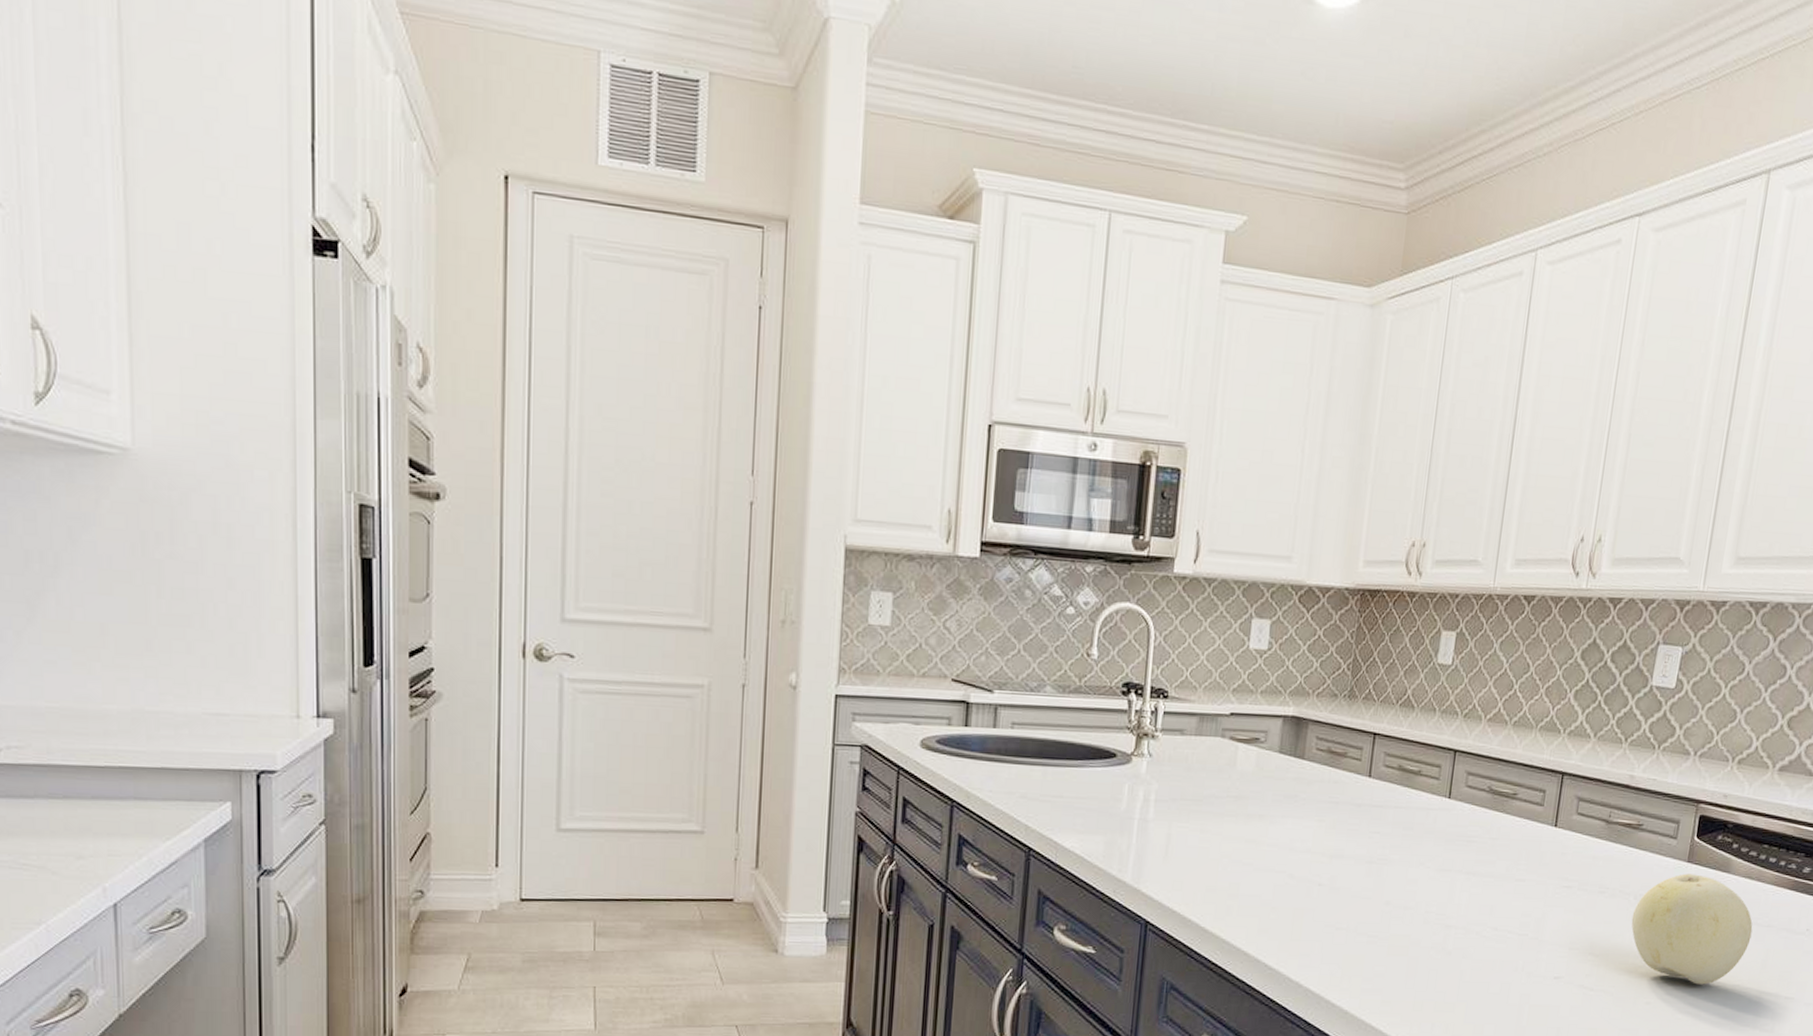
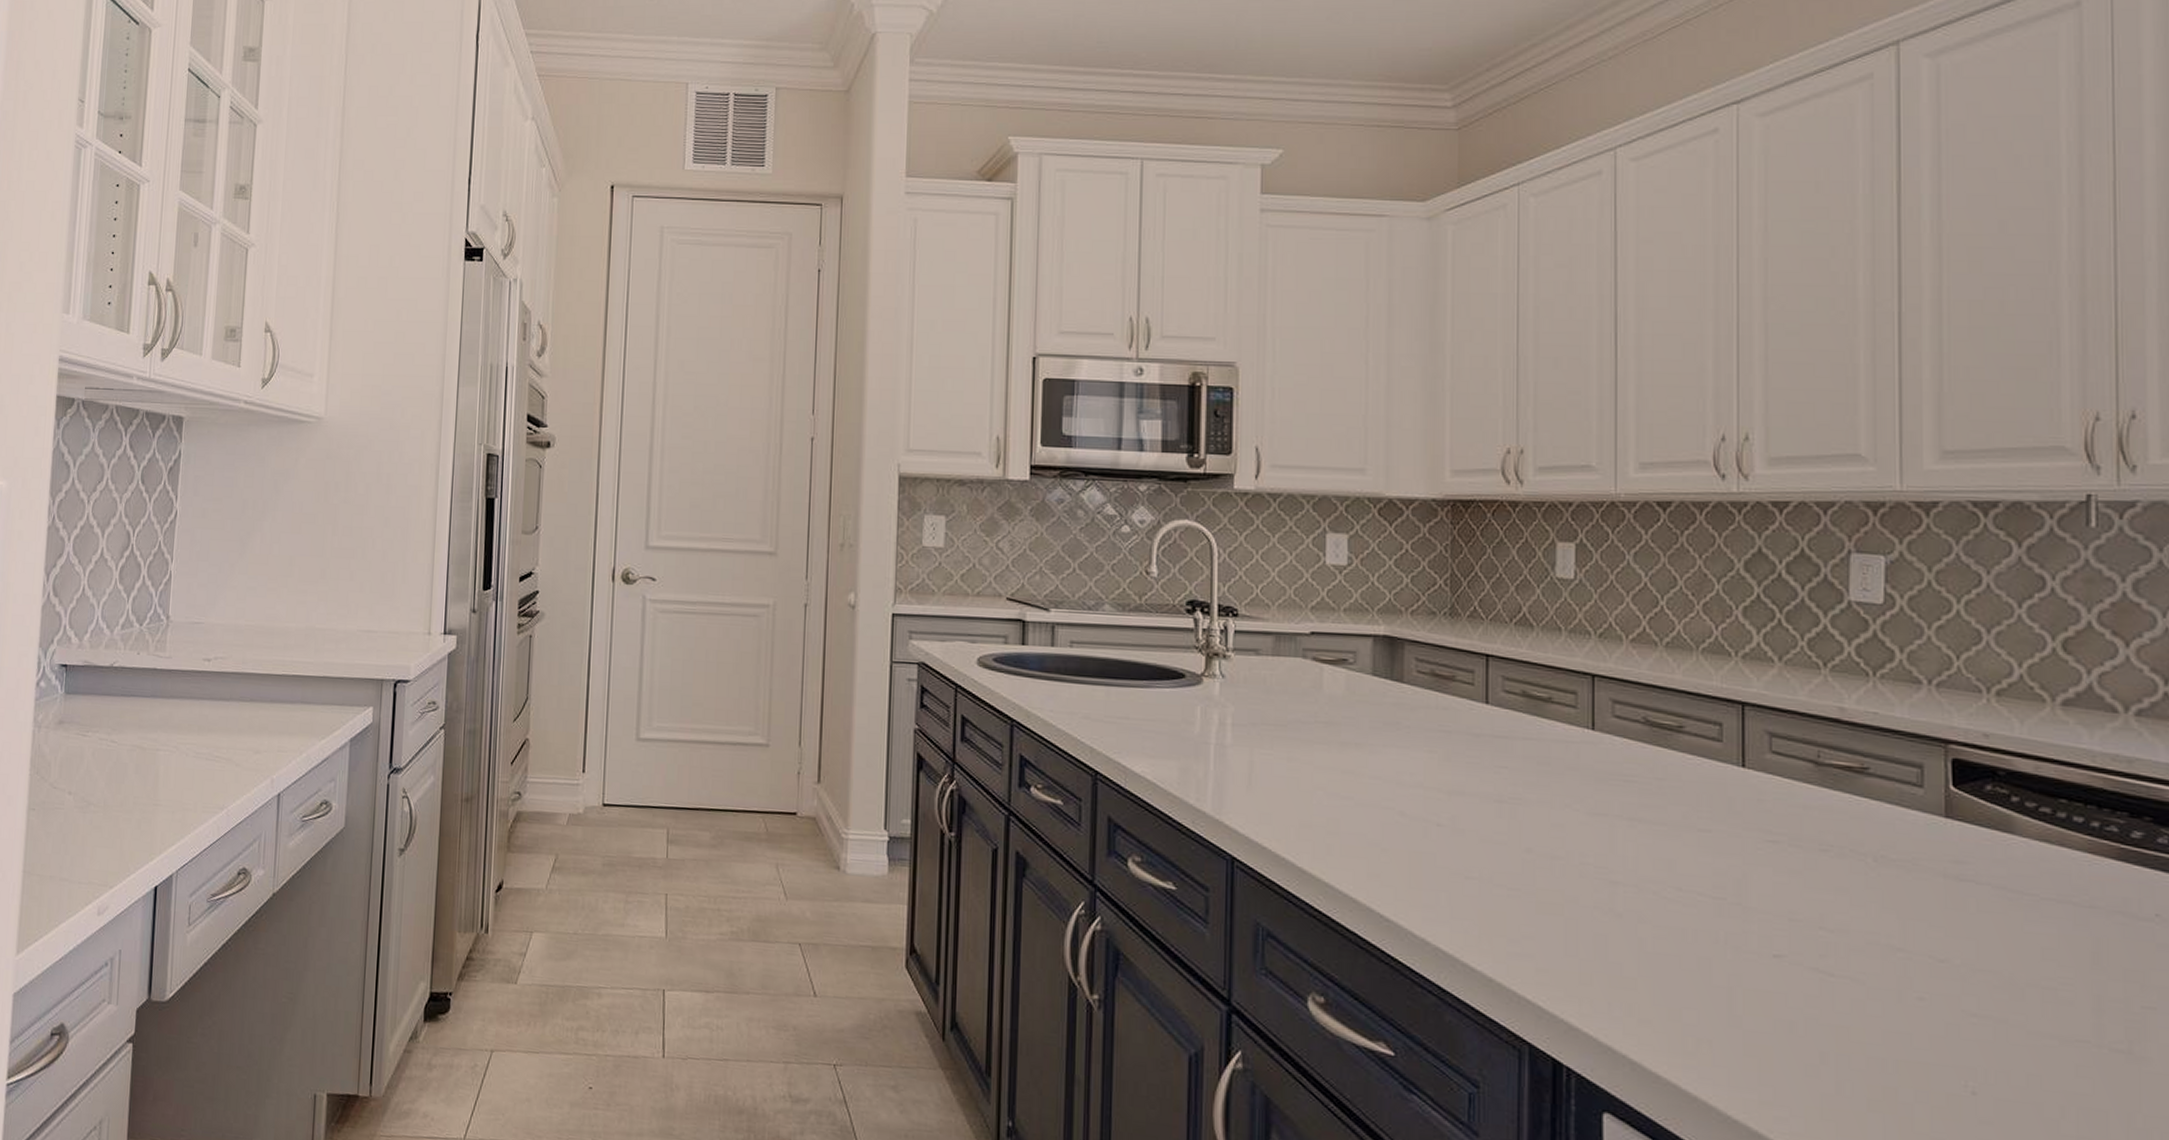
fruit: present [1631,873,1753,985] -> none [1875,832,2067,981]

